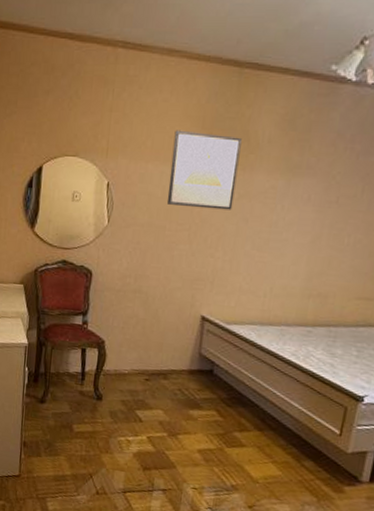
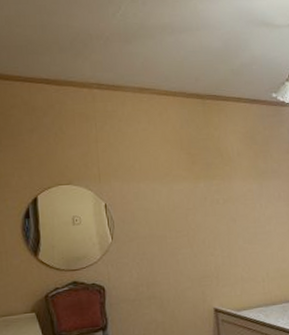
wall art: present [166,130,242,210] -> none [158,152,221,216]

